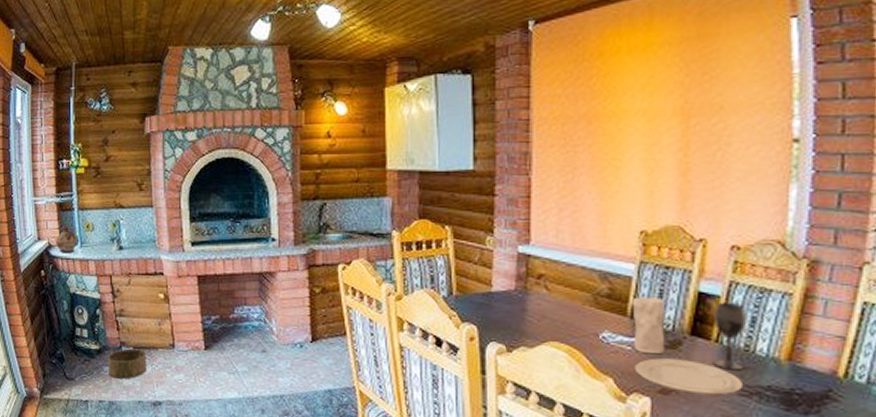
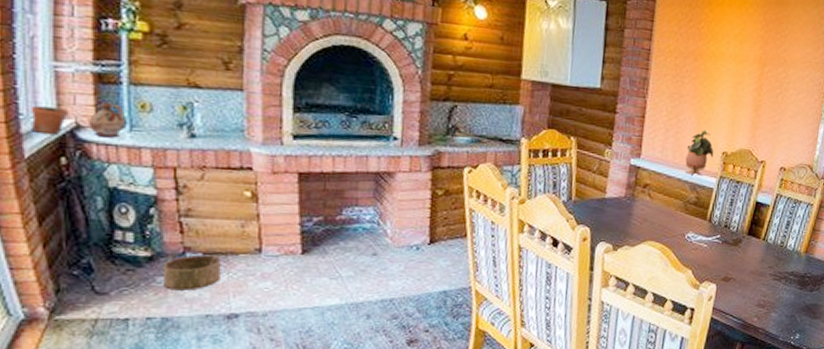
planter: none [22,232,44,252] -> present [30,105,69,134]
potted plant: none [589,205,628,263] -> present [685,130,714,177]
candle: present [632,297,665,355] -> none [708,204,733,250]
plate: present [634,358,742,395] -> none [707,253,777,280]
wine glass: present [713,301,746,371] -> none [760,209,784,261]

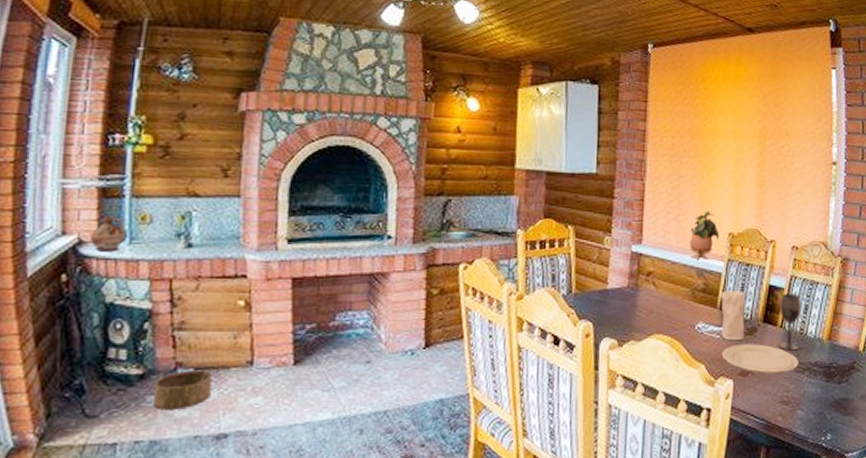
planter: present [30,105,69,134] -> none [36,223,73,251]
plate: none [707,253,777,280] -> present [721,344,798,373]
candle: none [708,204,733,250] -> present [721,290,745,341]
wine glass: none [760,209,784,261] -> present [778,293,801,351]

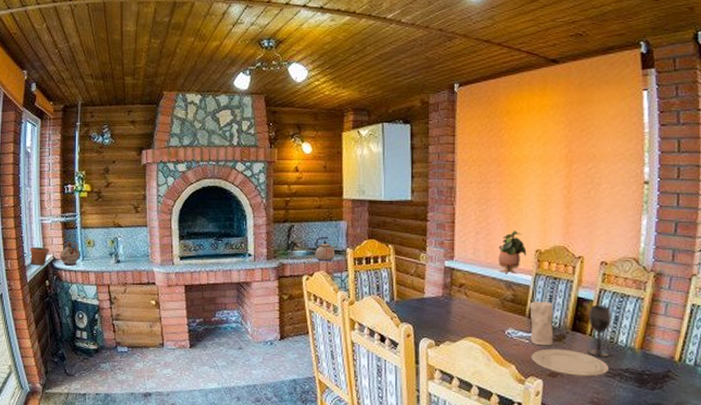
planter: none [36,223,73,251] -> present [30,247,49,265]
basket: present [152,370,213,410] -> none [104,348,139,374]
kettle: none [477,215,503,245] -> present [315,237,336,261]

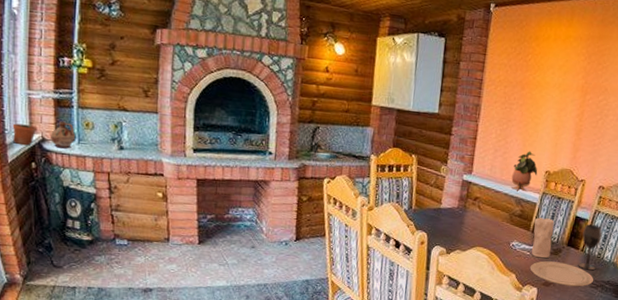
kettle: present [315,237,336,261] -> none [338,141,360,166]

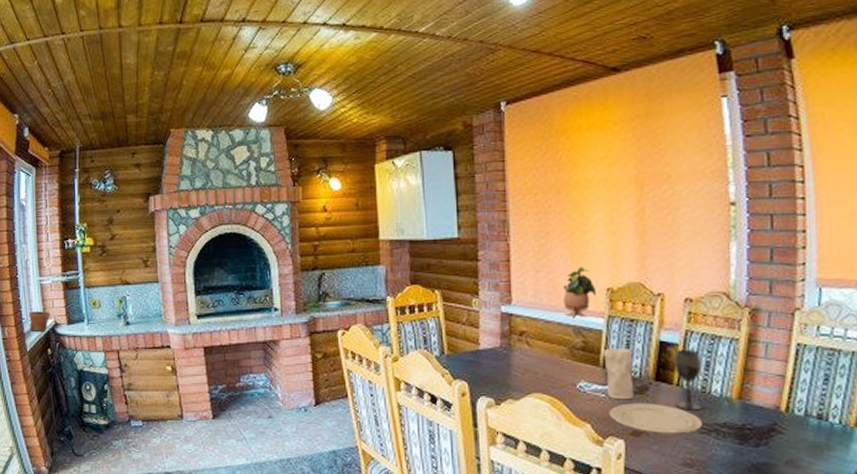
ceramic jug: present [49,121,76,149] -> none [61,303,85,331]

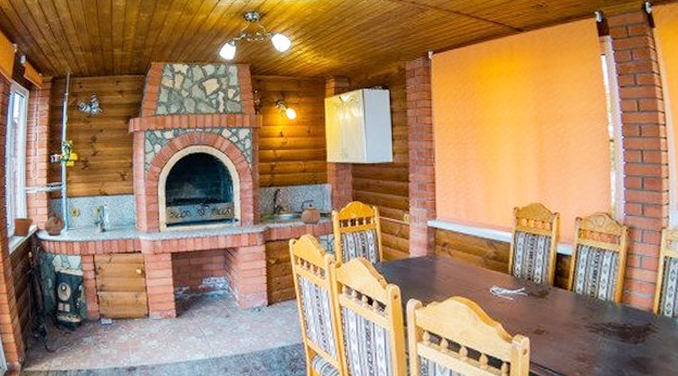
ceramic jug: none [61,303,85,331] -> present [43,211,65,236]
kettle: none [350,285,374,312] -> present [301,200,321,224]
potted plant: present [563,266,597,318] -> none [478,188,506,232]
candle: present [603,348,634,400] -> none [511,258,537,303]
plate: present [608,403,702,434] -> none [516,306,592,333]
wine glass: present [674,349,703,411] -> none [568,260,592,312]

